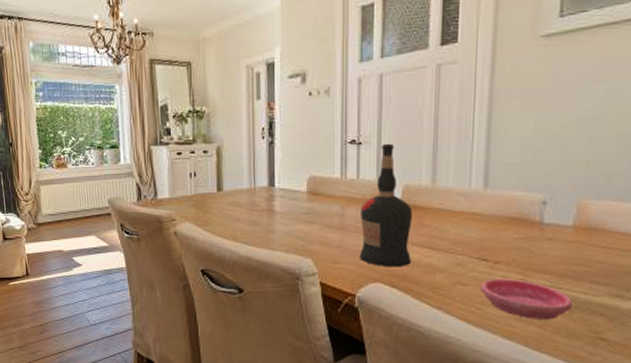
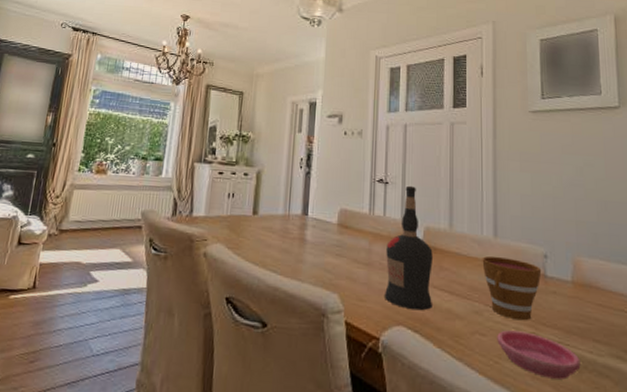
cup: none [468,208,538,269] -> present [482,256,542,321]

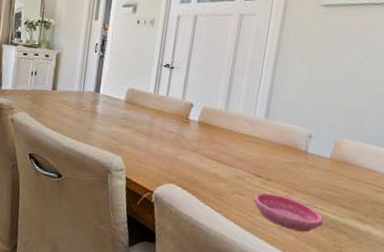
liquor bottle: present [384,185,433,311] -> none [160,71,207,174]
cup: present [482,256,542,321] -> none [250,133,304,187]

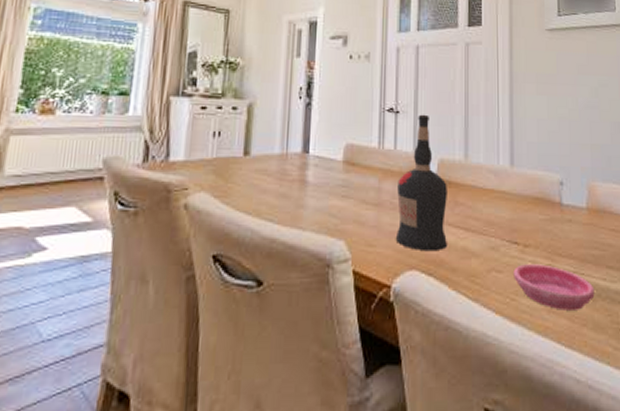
liquor bottle: none [160,71,207,174] -> present [395,114,447,252]

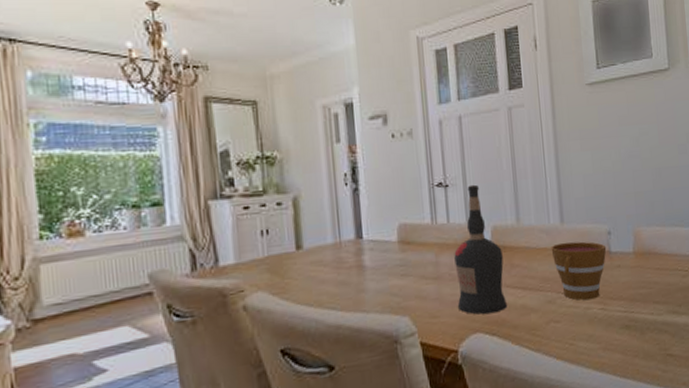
cup: none [498,186,558,253] -> present [551,241,607,301]
saucer: present [513,264,595,310] -> none [570,309,644,347]

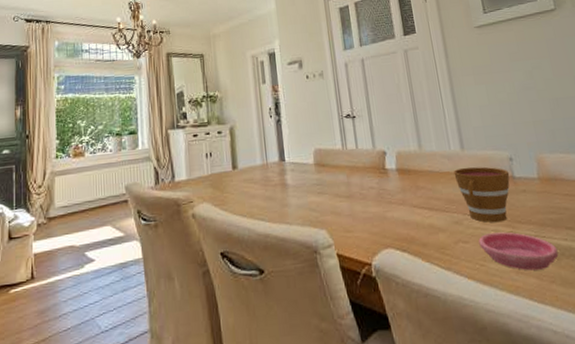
liquor bottle: present [454,184,507,315] -> none [363,115,415,232]
saucer: none [570,309,644,347] -> present [478,232,559,271]

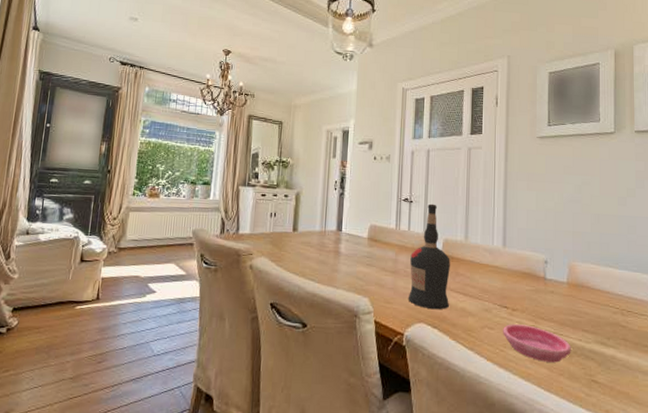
liquor bottle: none [363,115,415,232] -> present [407,203,450,310]
cup: present [453,166,510,223] -> none [492,262,542,316]

